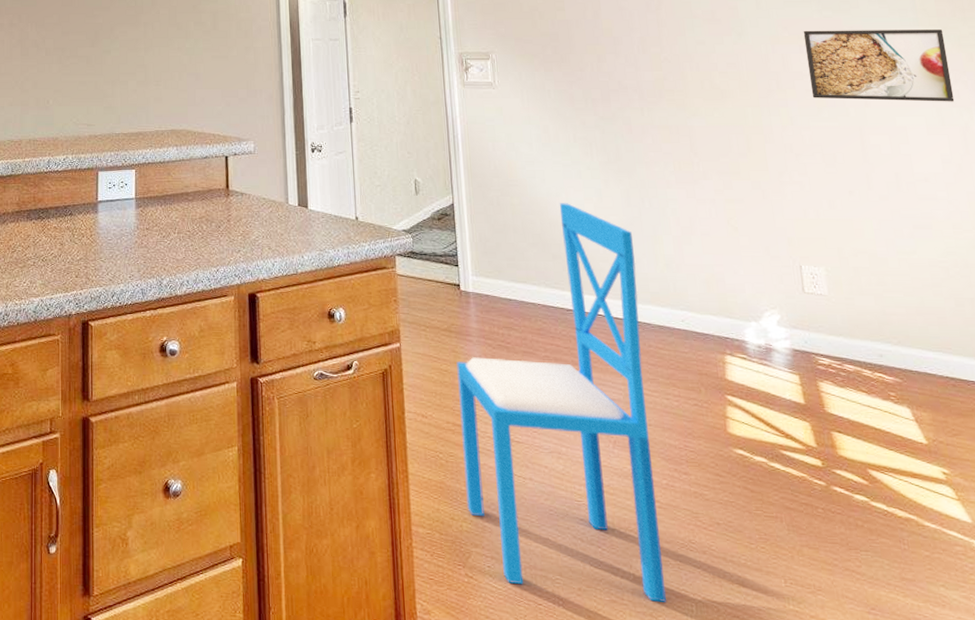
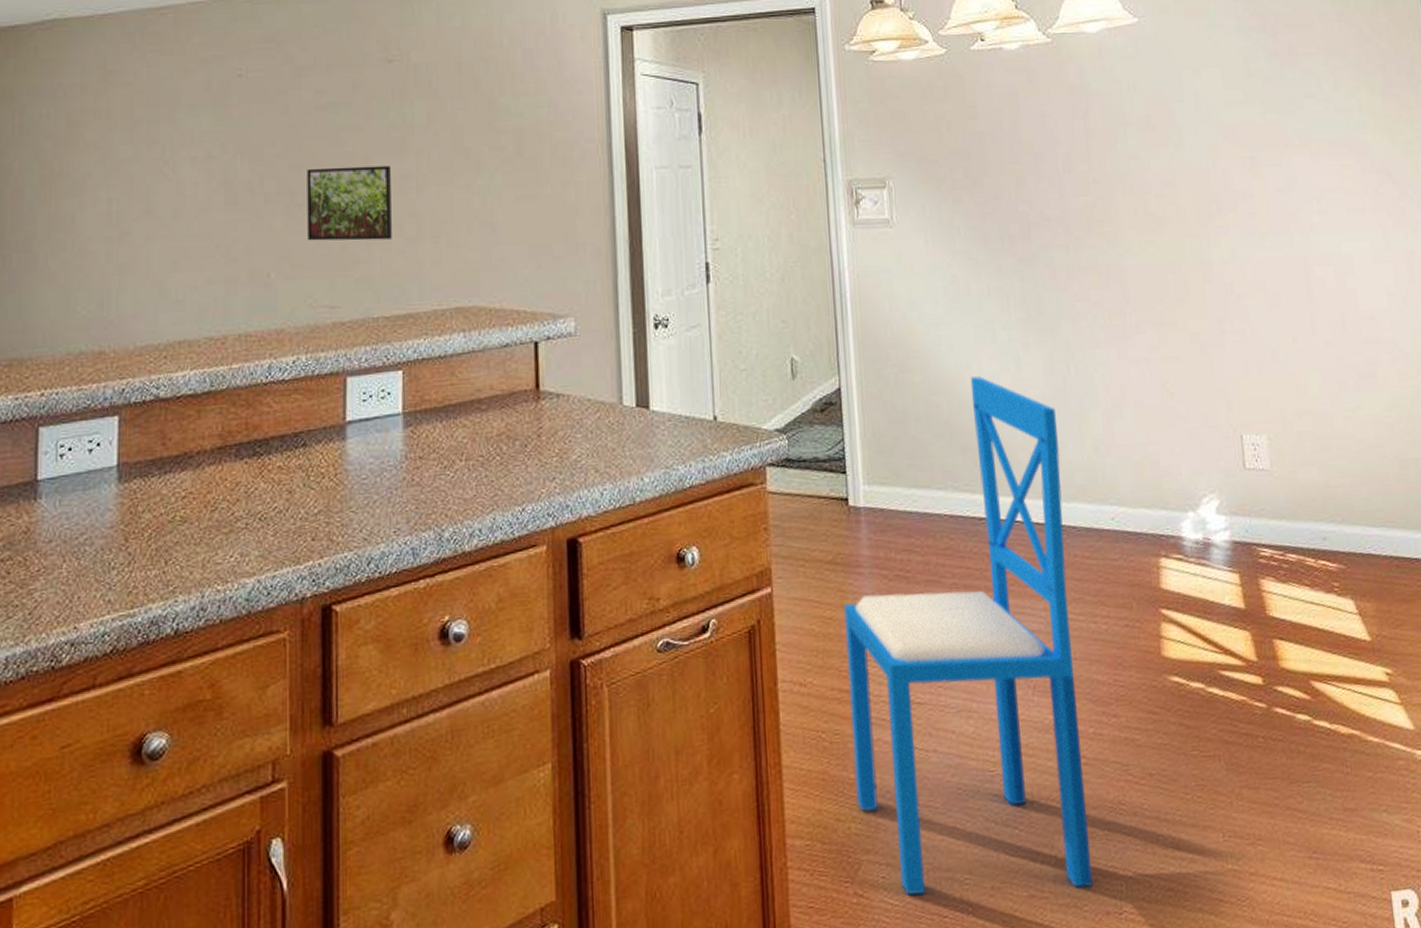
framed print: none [73,33,128,82] -> present [307,165,392,241]
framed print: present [803,29,955,102] -> none [1245,133,1400,224]

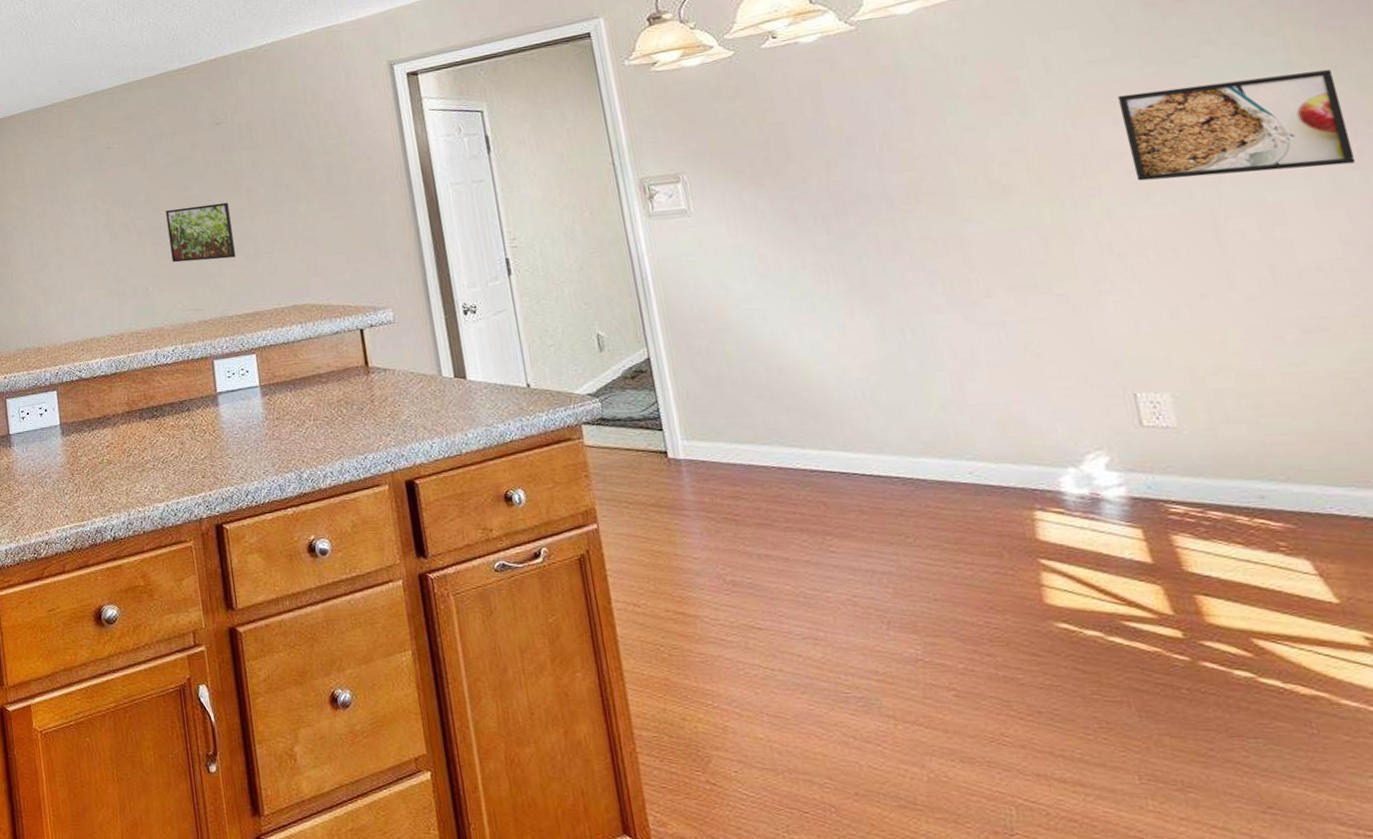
dining chair: present [843,376,1094,895] -> none [671,344,976,806]
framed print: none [1245,133,1400,224] -> present [1117,70,1356,181]

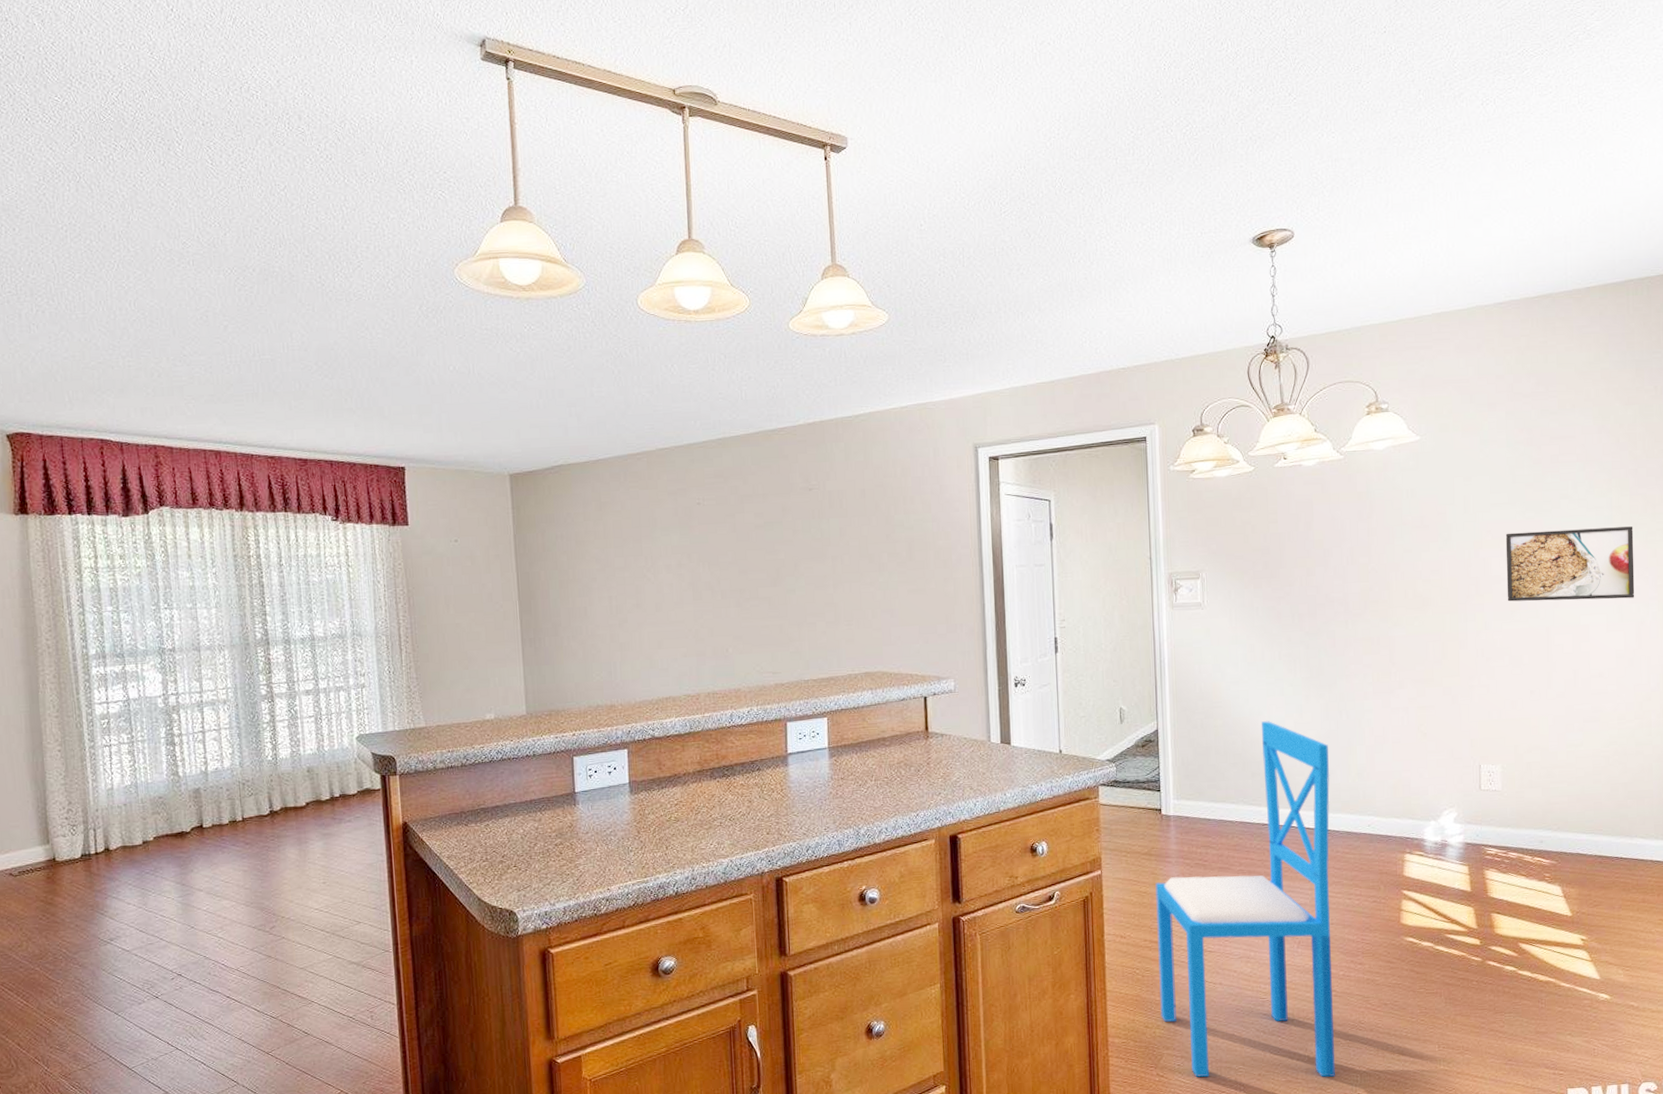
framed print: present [165,202,236,263] -> none [751,569,816,625]
dining chair: none [671,344,976,806] -> present [1155,721,1336,1077]

